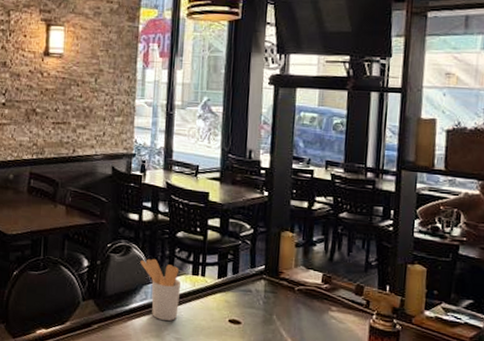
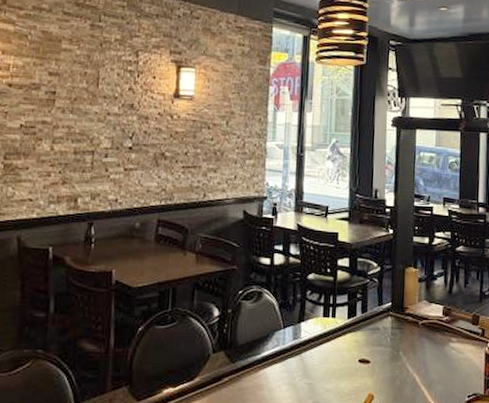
utensil holder: present [140,258,182,321] -> none [272,303,313,366]

